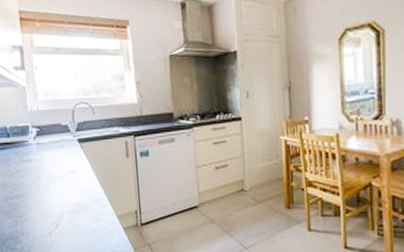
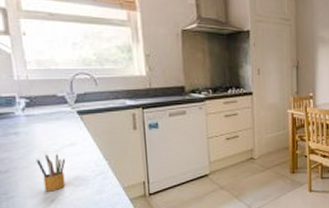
pencil box: none [44,180,69,217] -> present [36,153,66,192]

